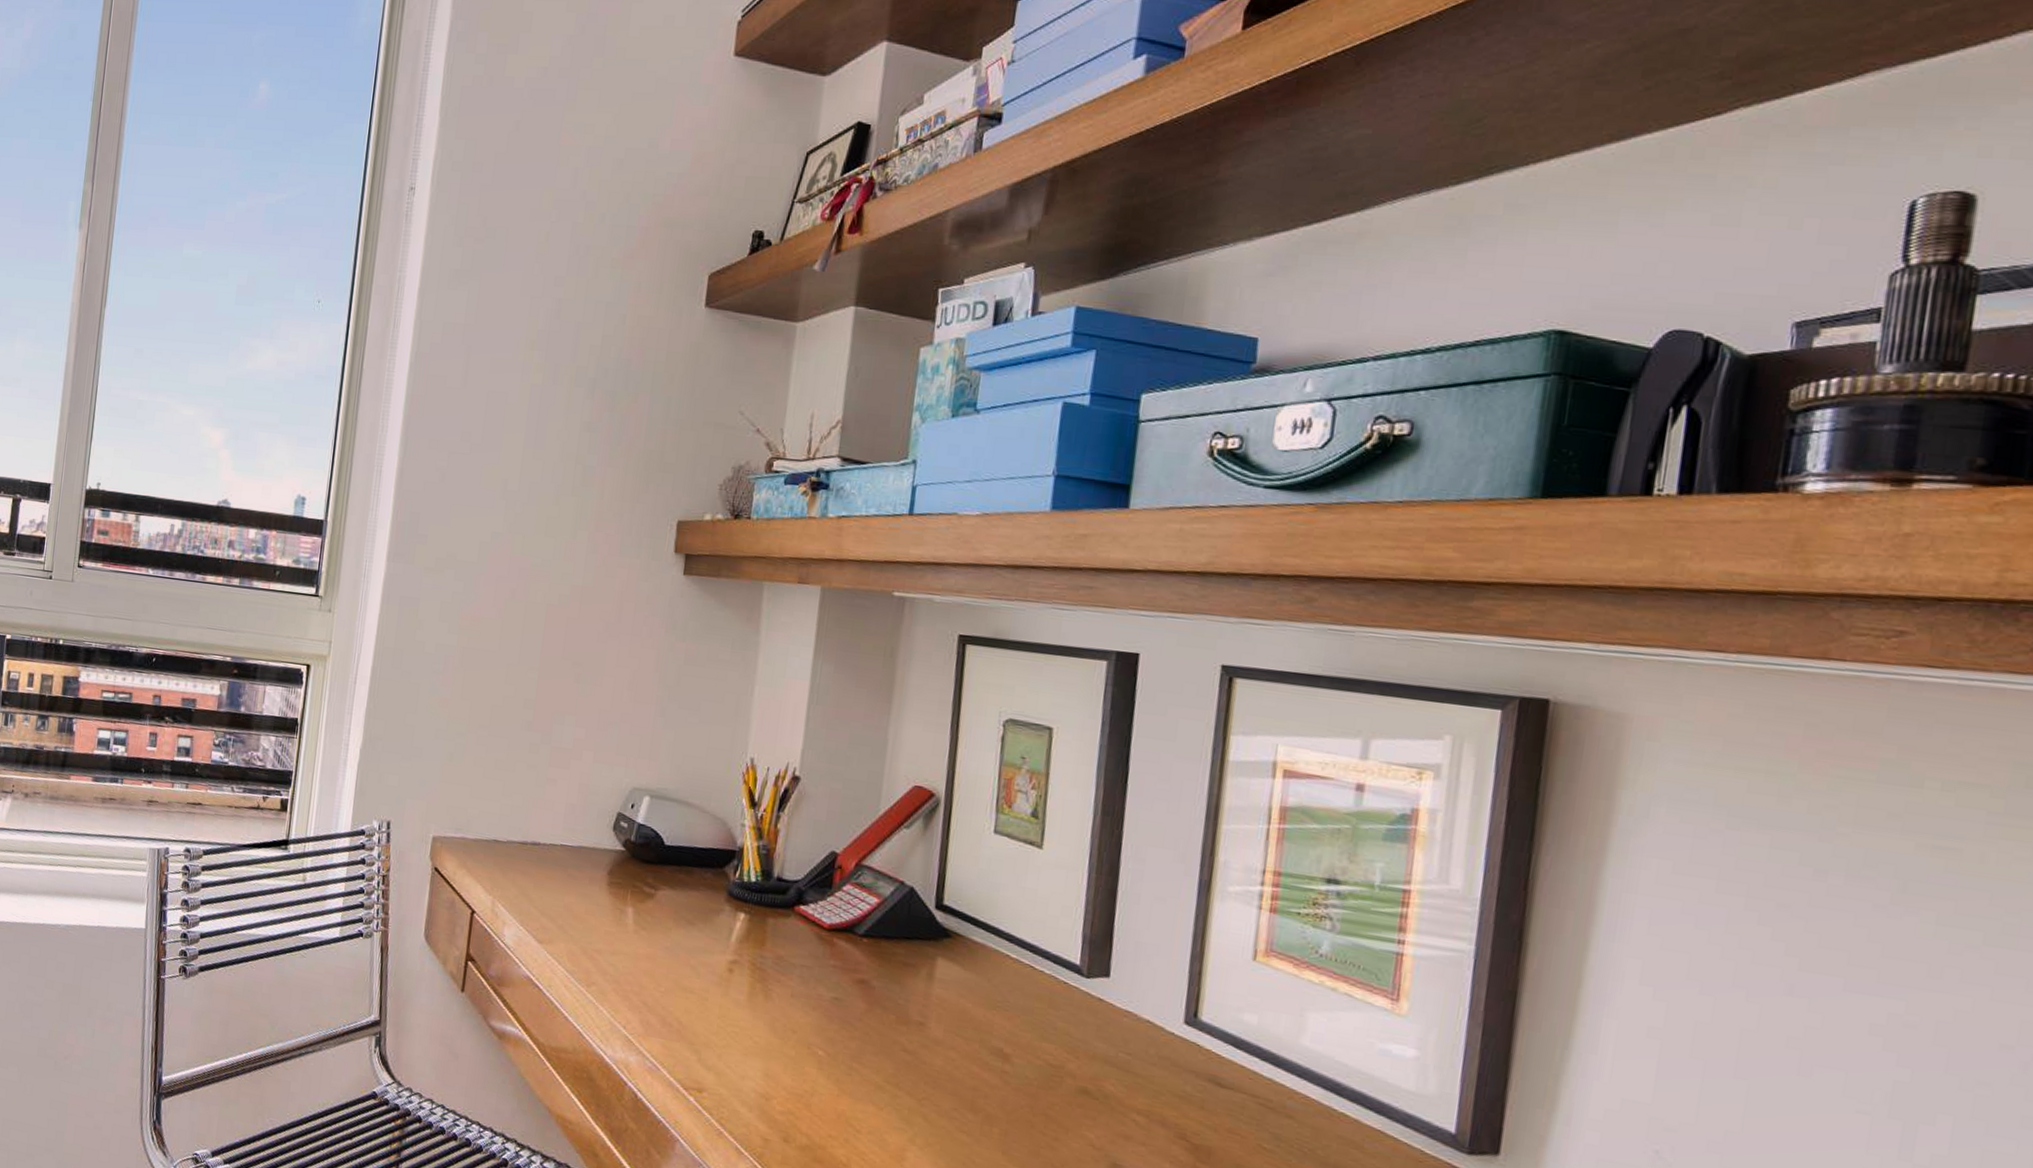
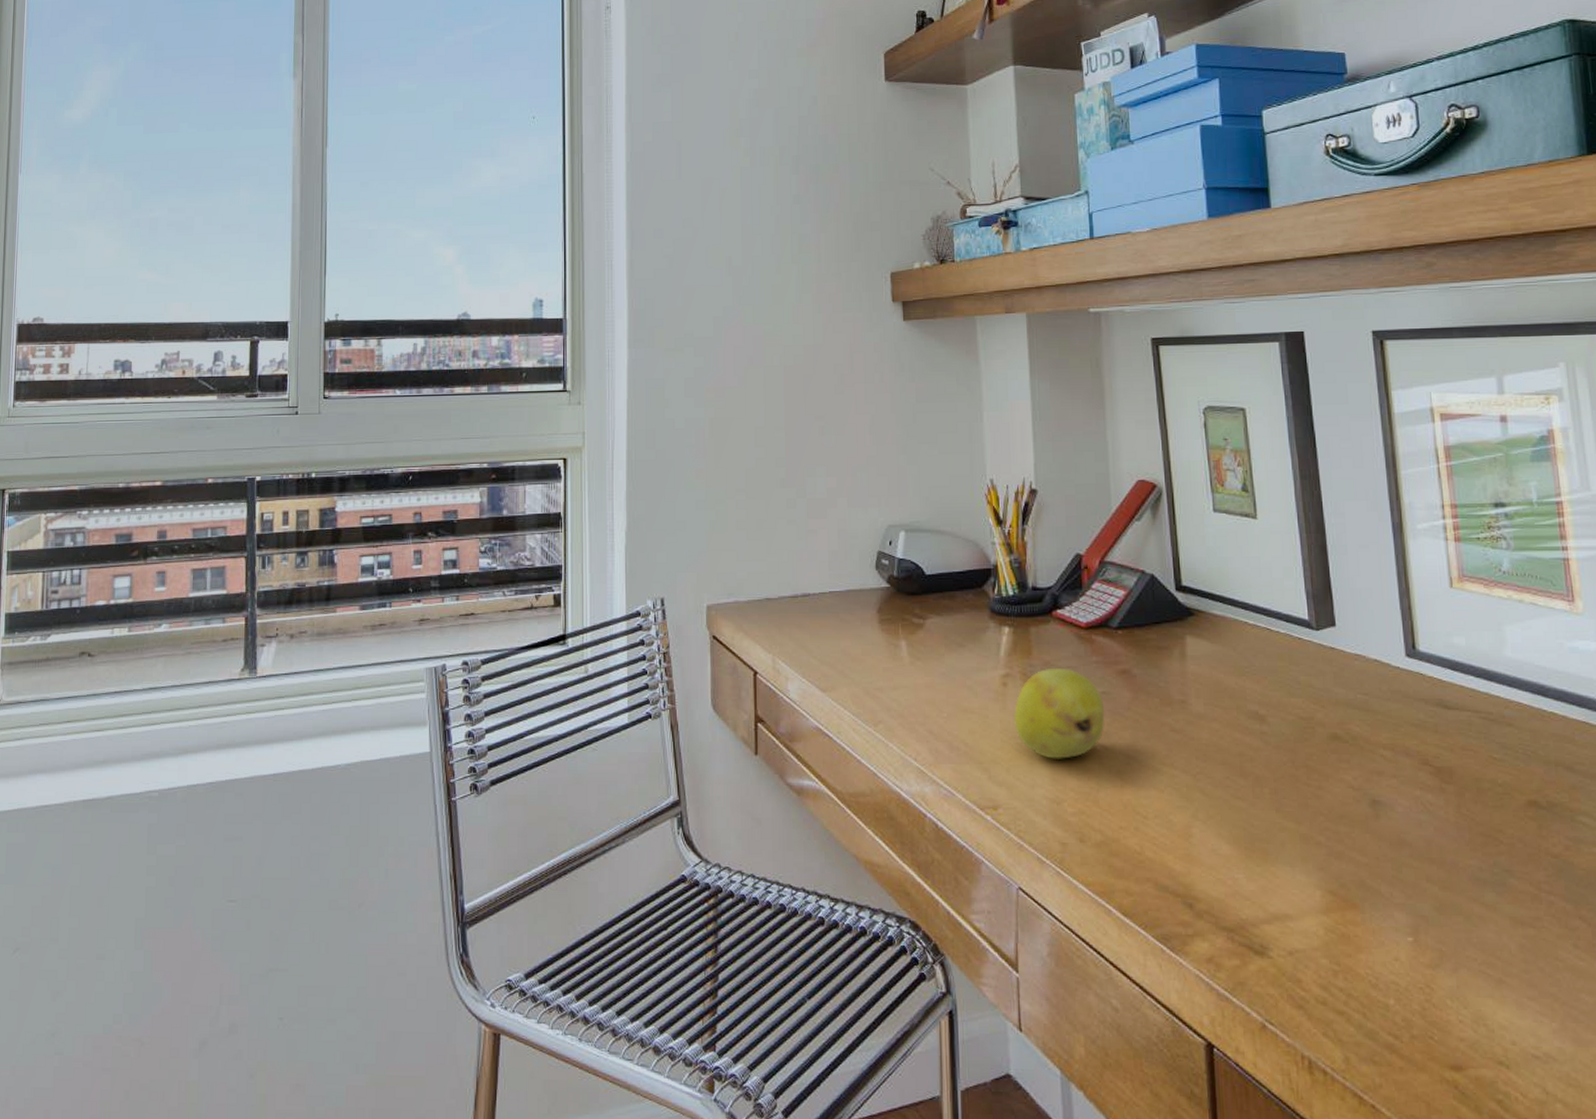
fruit: none [733,963,835,1057] -> present [1013,667,1105,759]

